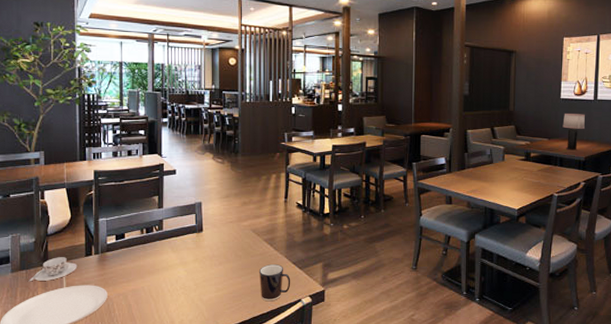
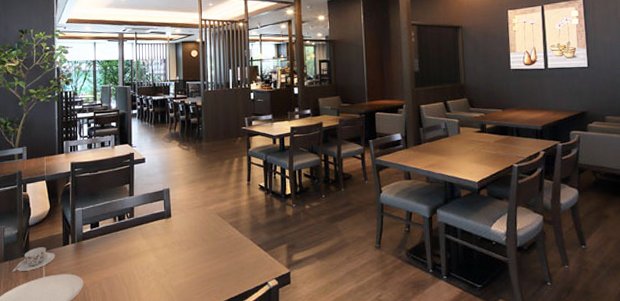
mug: present [258,264,291,302] -> none [225,247,257,285]
table lamp: present [562,114,585,151] -> none [515,83,538,120]

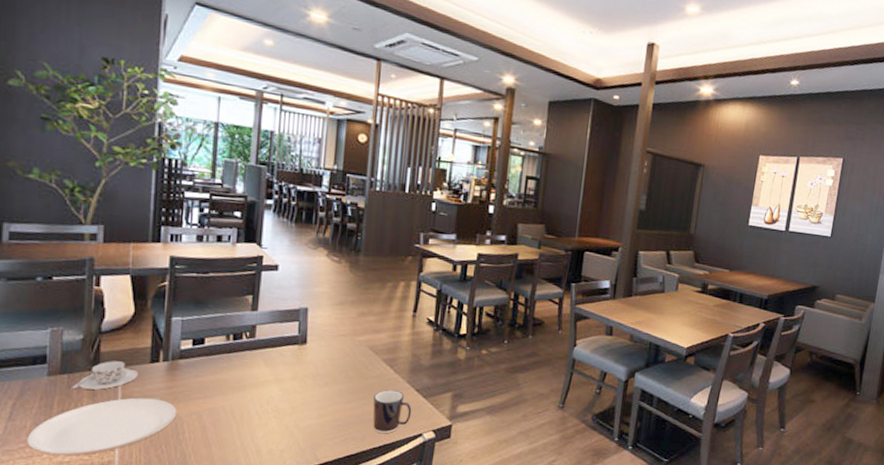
mug: none [225,247,257,285] -> present [372,390,412,434]

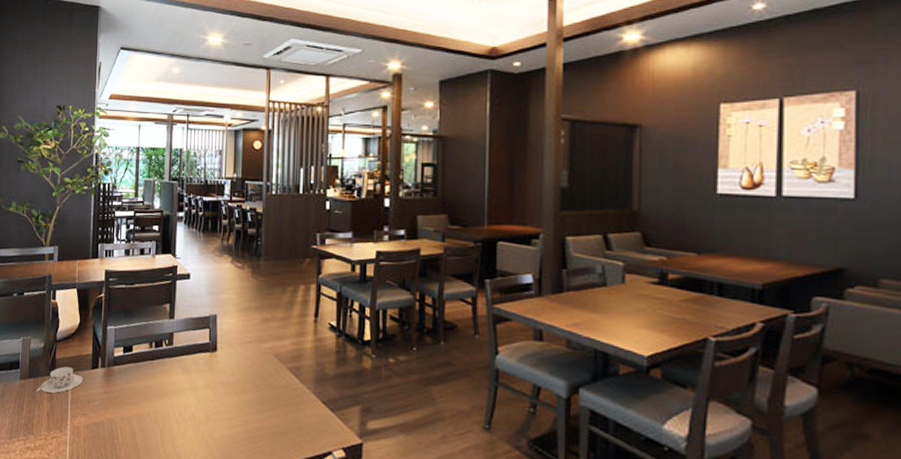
plate: present [27,397,176,456] -> none [6,401,112,454]
mug: present [372,390,412,434] -> none [280,401,320,450]

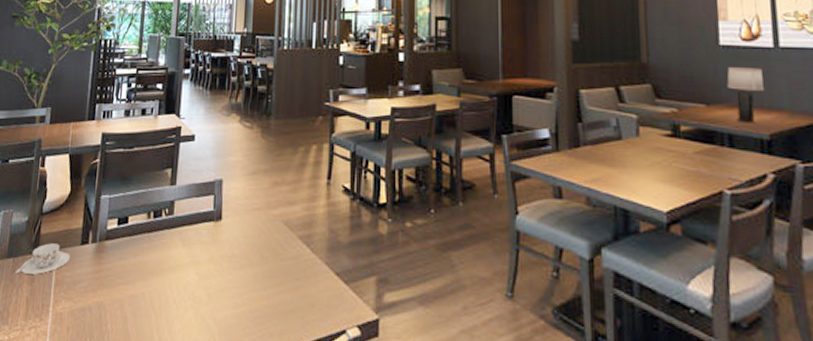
table lamp: none [721,216,761,273] -> present [726,67,764,124]

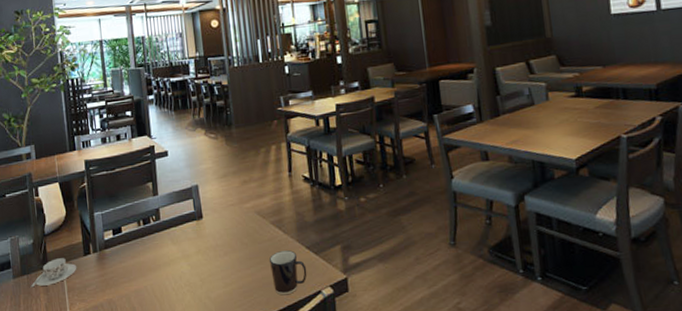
mug: none [289,273,333,330] -> present [269,250,307,296]
table lamp: present [726,67,764,124] -> none [619,29,650,78]

